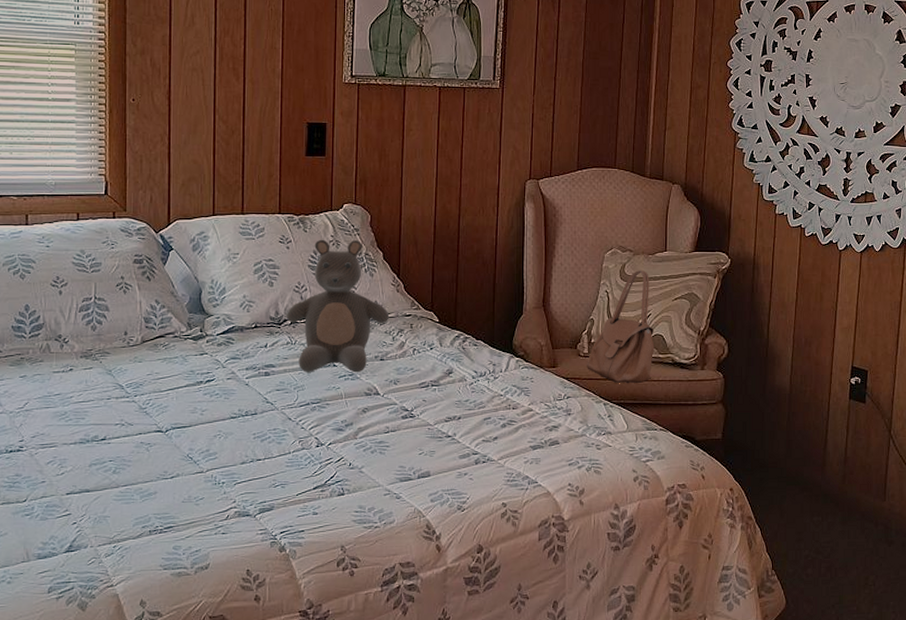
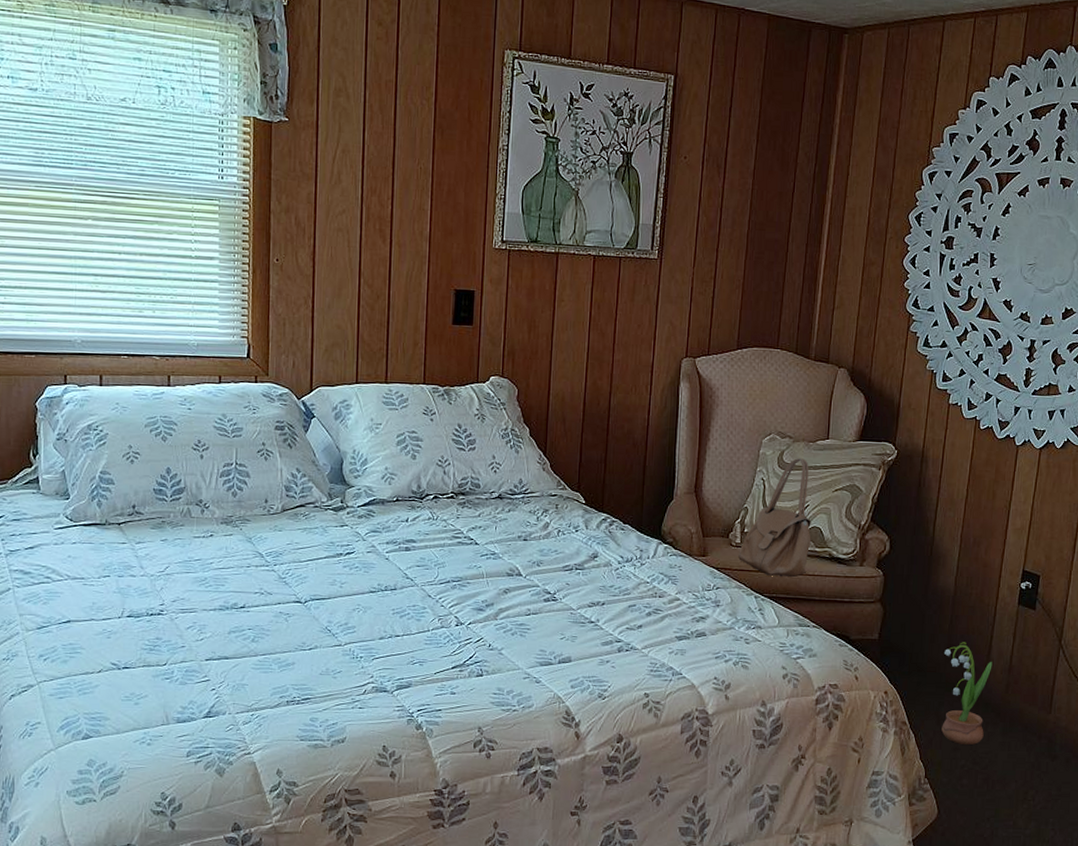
teddy bear: present [286,239,390,373] -> none [428,412,535,552]
potted flower: none [784,437,829,535] -> present [941,642,993,745]

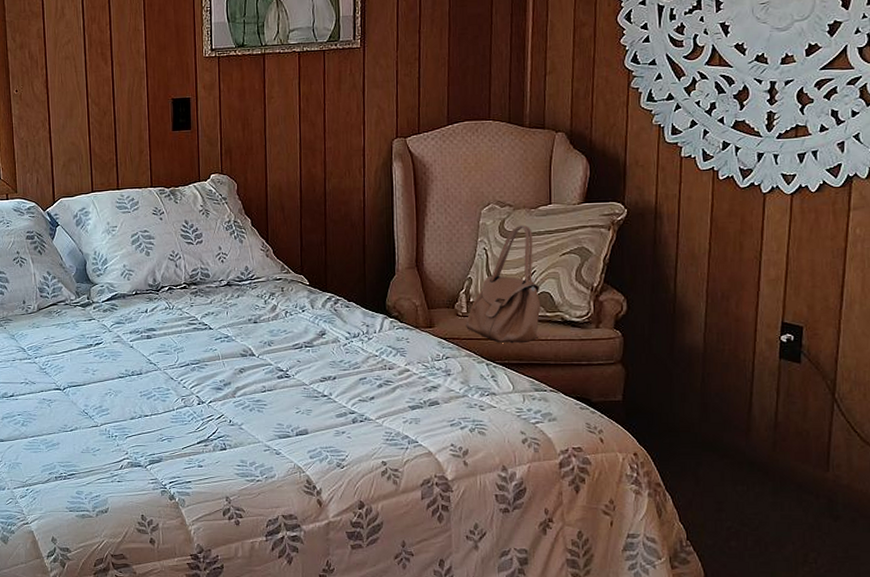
potted flower: present [941,642,993,745] -> none [698,400,755,505]

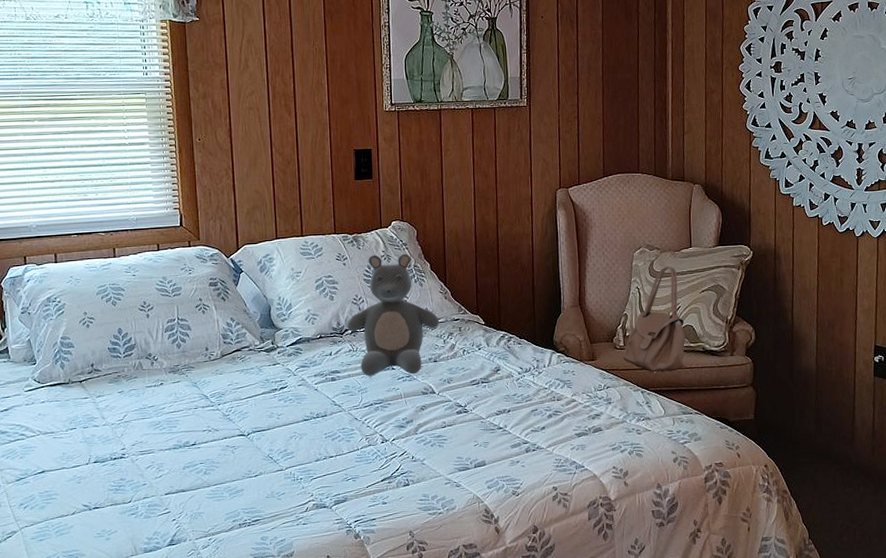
teddy bear: none [163,209,261,335] -> present [346,254,440,376]

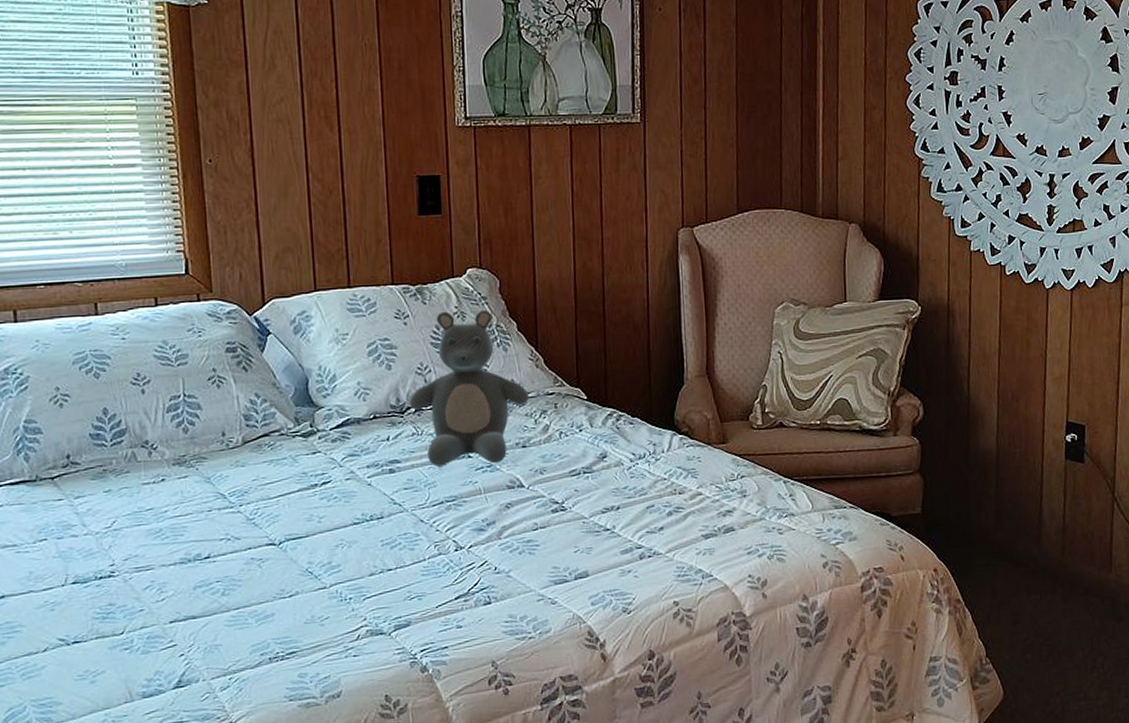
handbag: present [623,266,686,373] -> none [761,326,839,457]

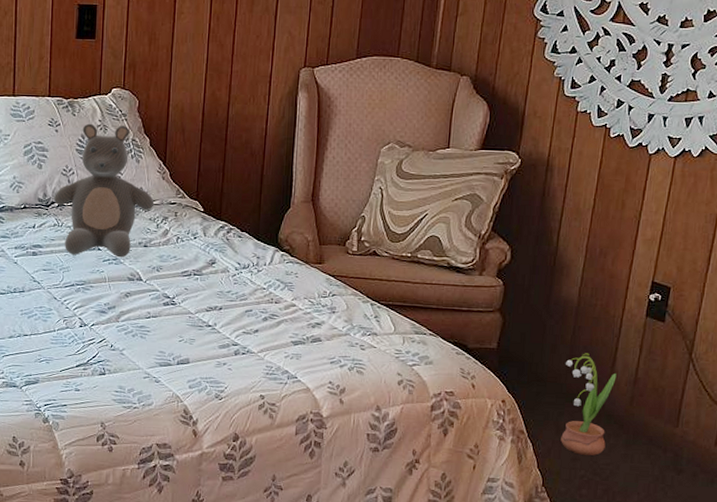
potted flower: none [993,505,1045,617] -> present [561,353,617,456]

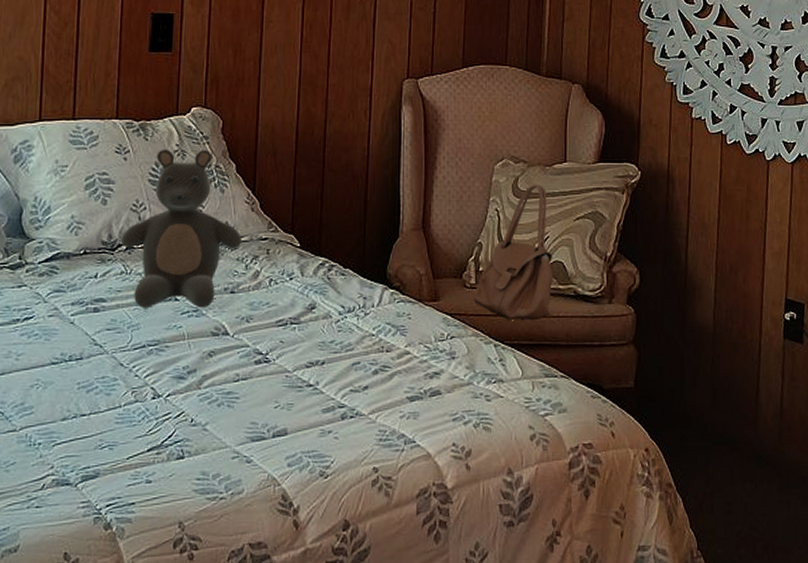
handbag: none [355,167,430,286] -> present [474,185,554,321]
potted flower: present [561,353,617,456] -> none [708,385,762,507]

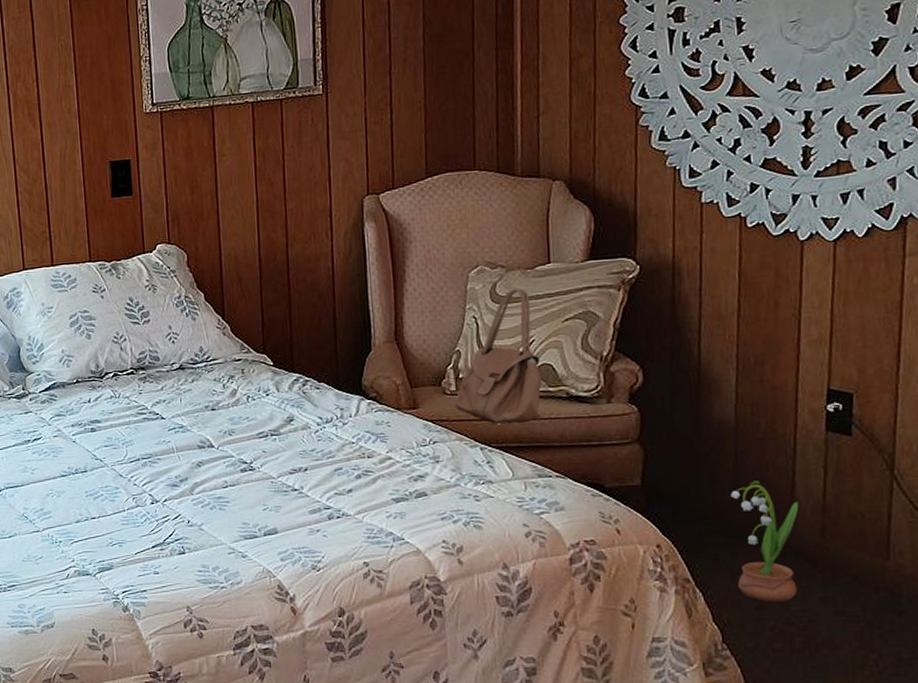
teddy bear: present [120,149,243,308] -> none [106,283,218,427]
potted flower: none [708,385,762,507] -> present [731,481,799,602]

